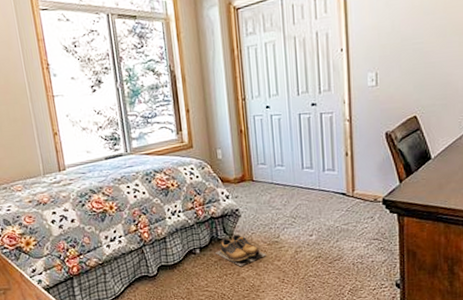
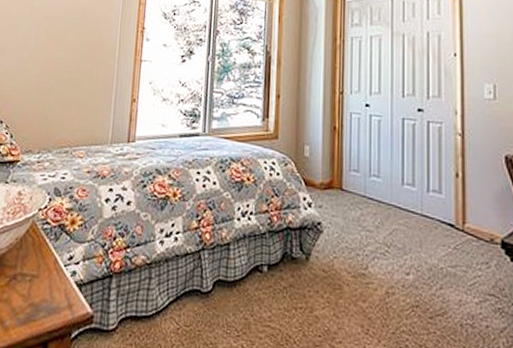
shoes: present [214,234,266,267] -> none [285,254,349,301]

